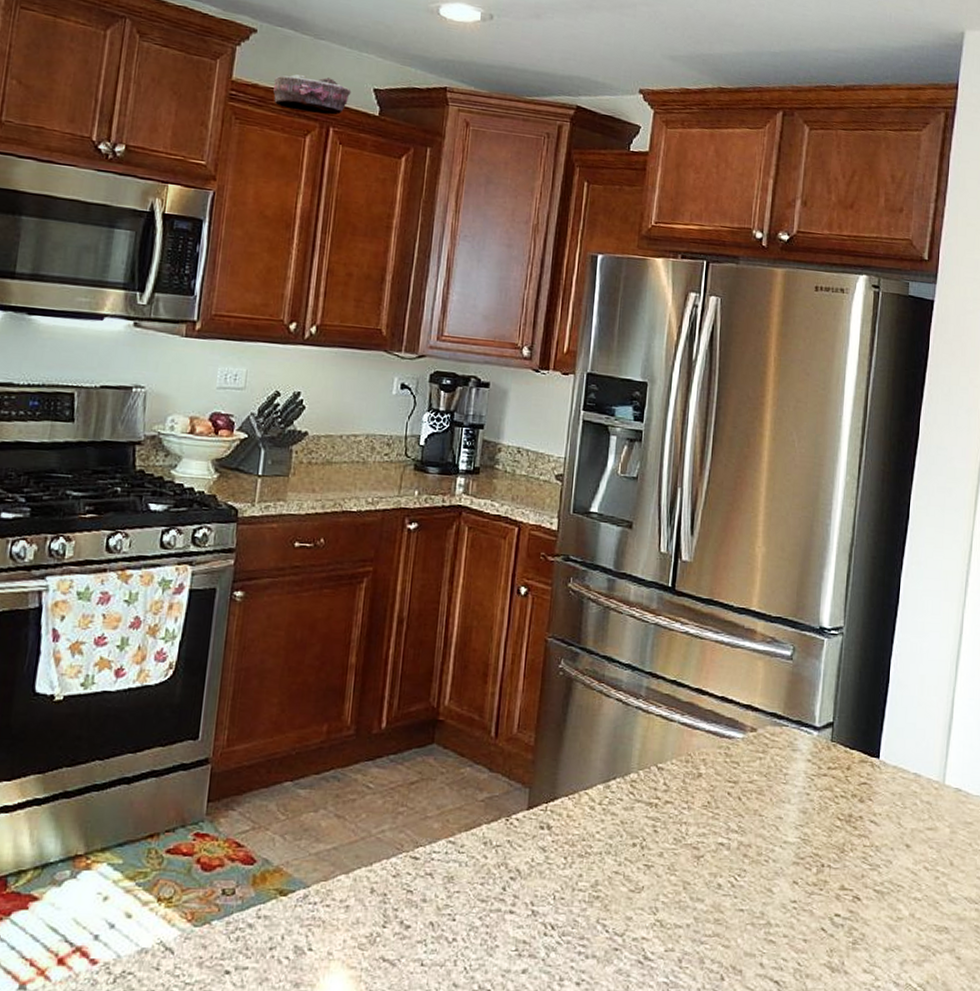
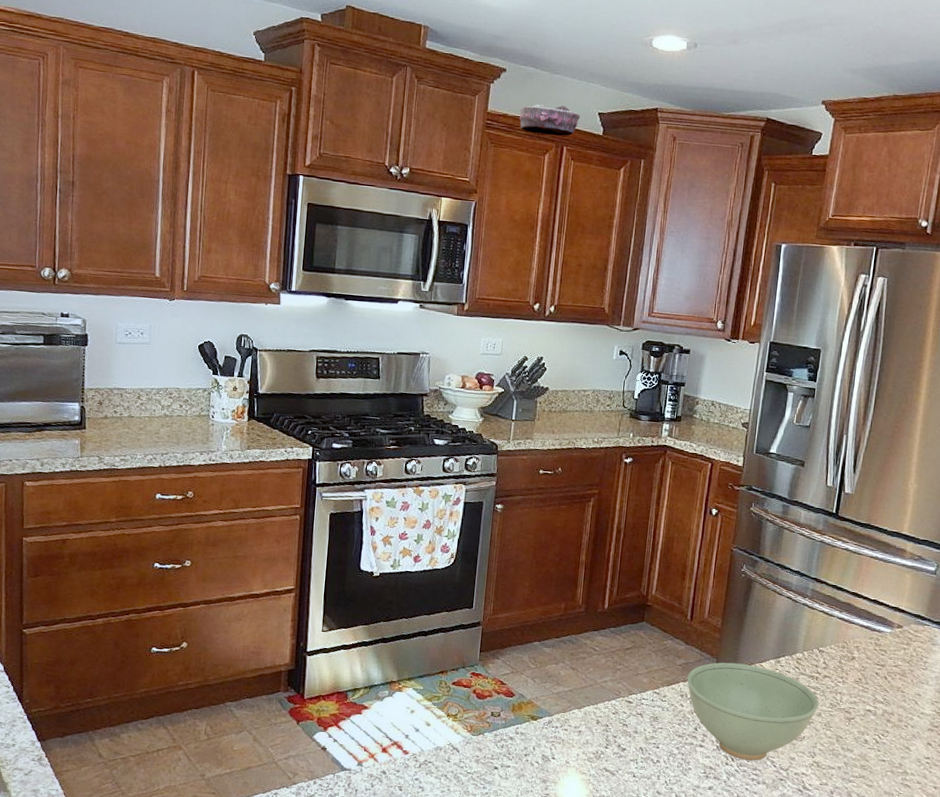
bowl: none [491,792,661,927] -> present [686,662,819,761]

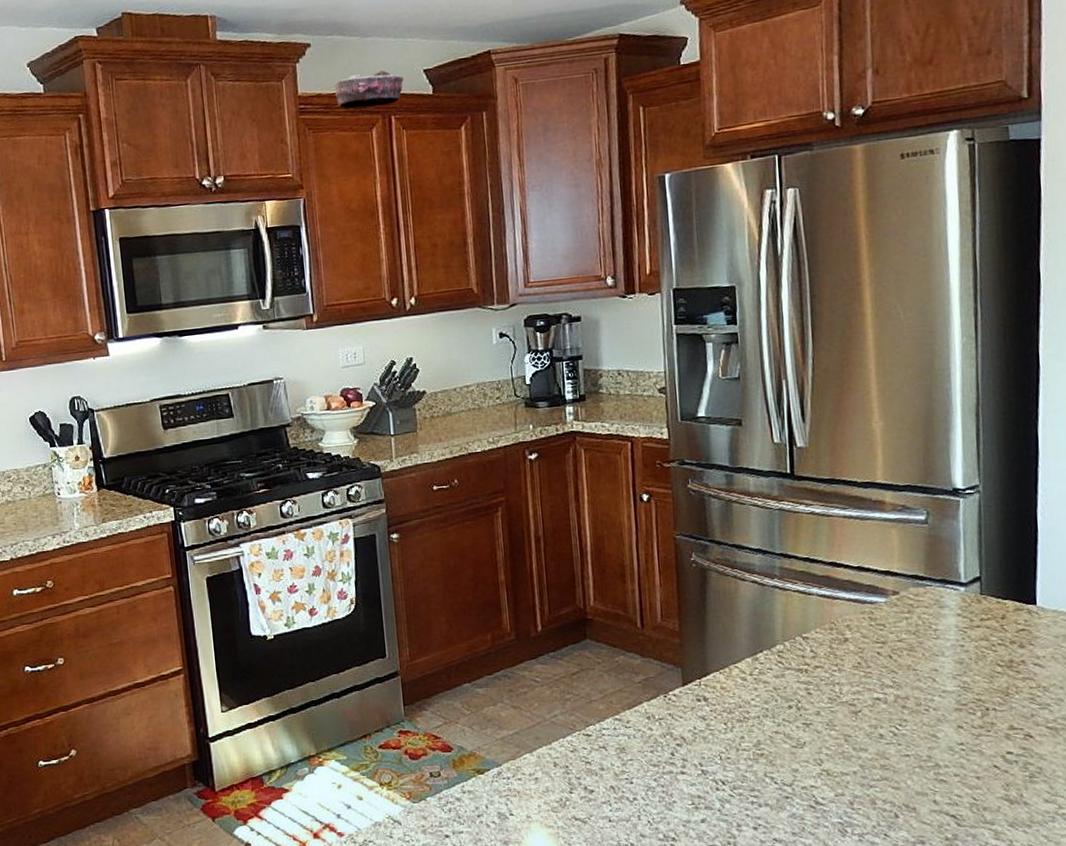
bowl: present [686,662,819,761] -> none [650,668,816,782]

